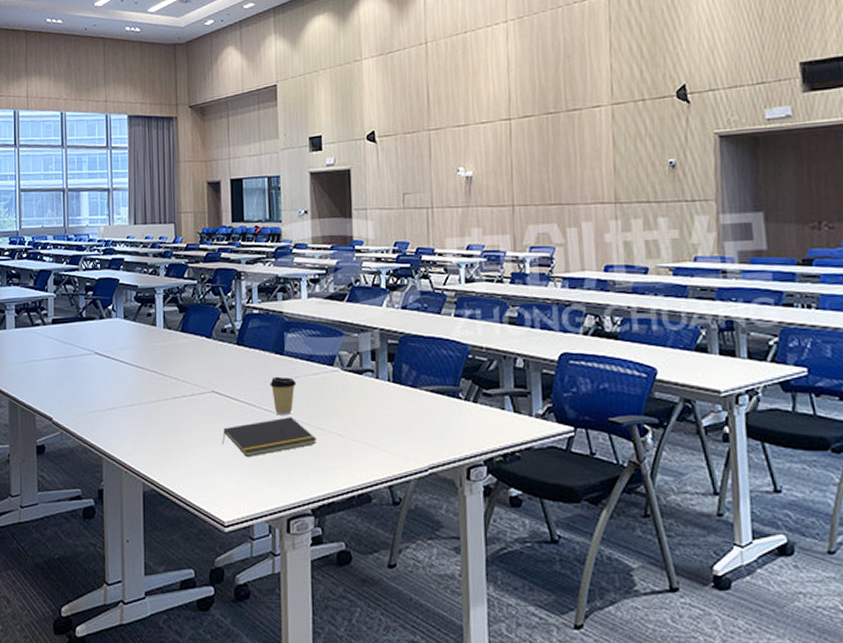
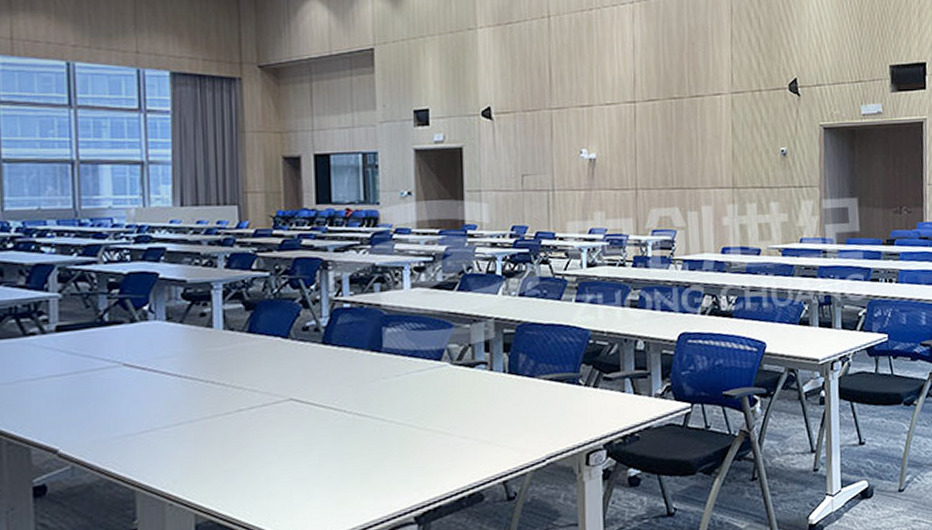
notepad: present [222,417,317,457] -> none [303,419,421,469]
coffee cup: present [270,376,297,416] -> none [364,376,397,420]

